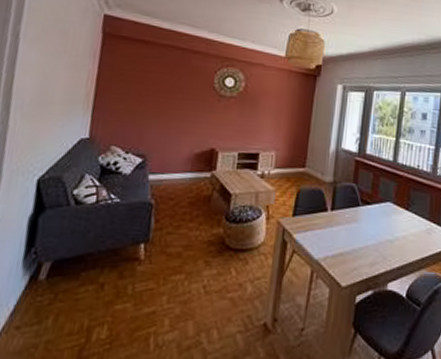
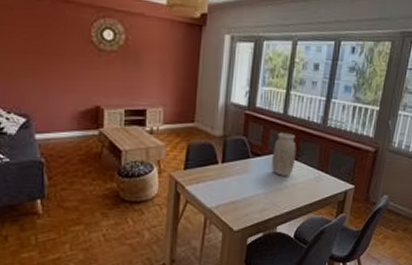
vase: none [382,180,407,227] -> present [272,132,297,176]

